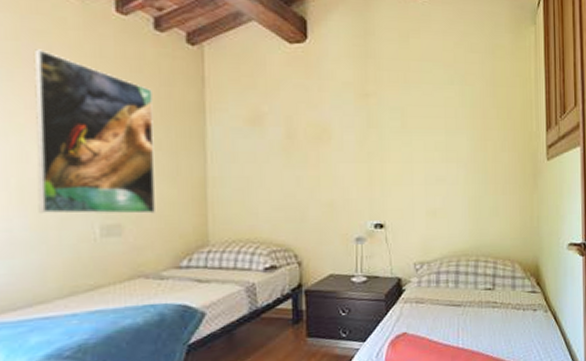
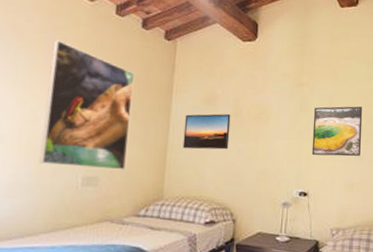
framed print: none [225,136,285,182] -> present [182,113,231,150]
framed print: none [384,118,443,179] -> present [311,106,363,157]

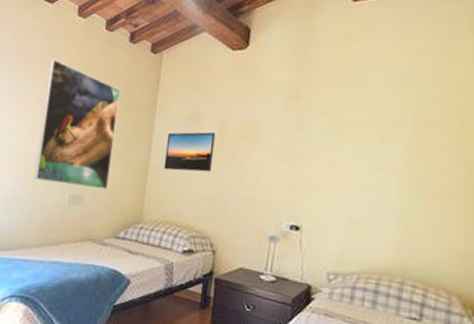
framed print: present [311,106,363,157] -> none [307,123,377,186]

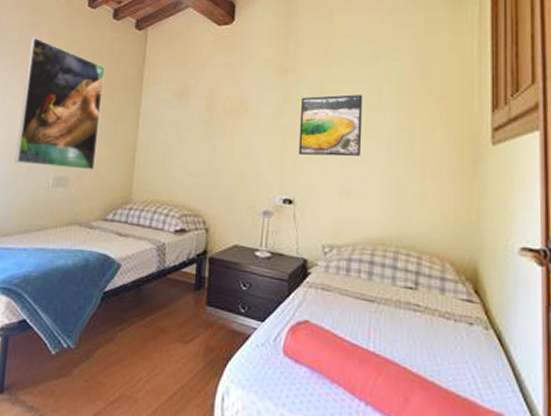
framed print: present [164,132,216,173] -> none [152,108,204,149]
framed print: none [307,123,377,186] -> present [298,94,363,157]

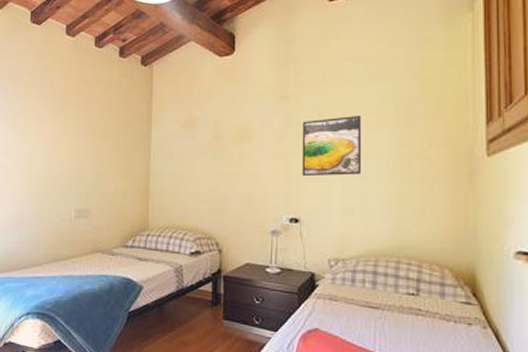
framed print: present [14,37,105,170] -> none [38,79,115,201]

